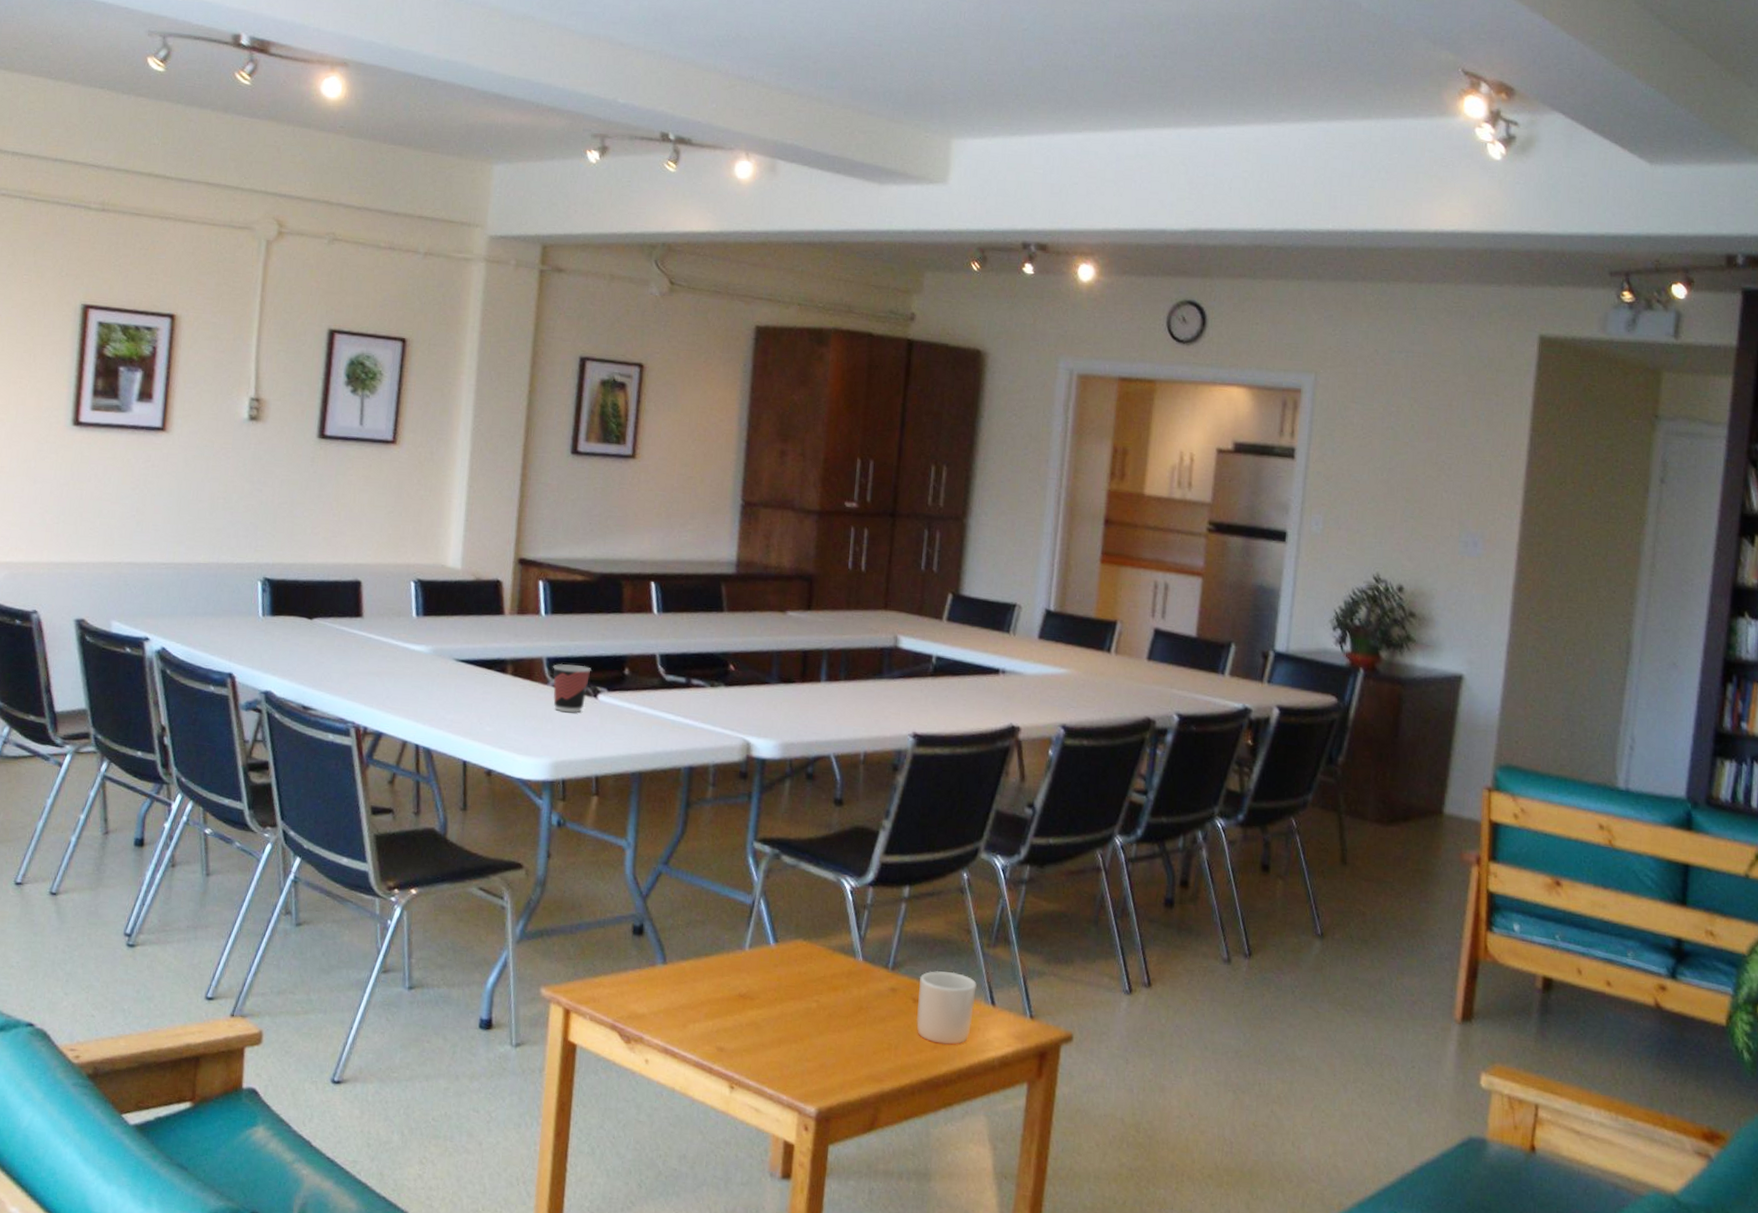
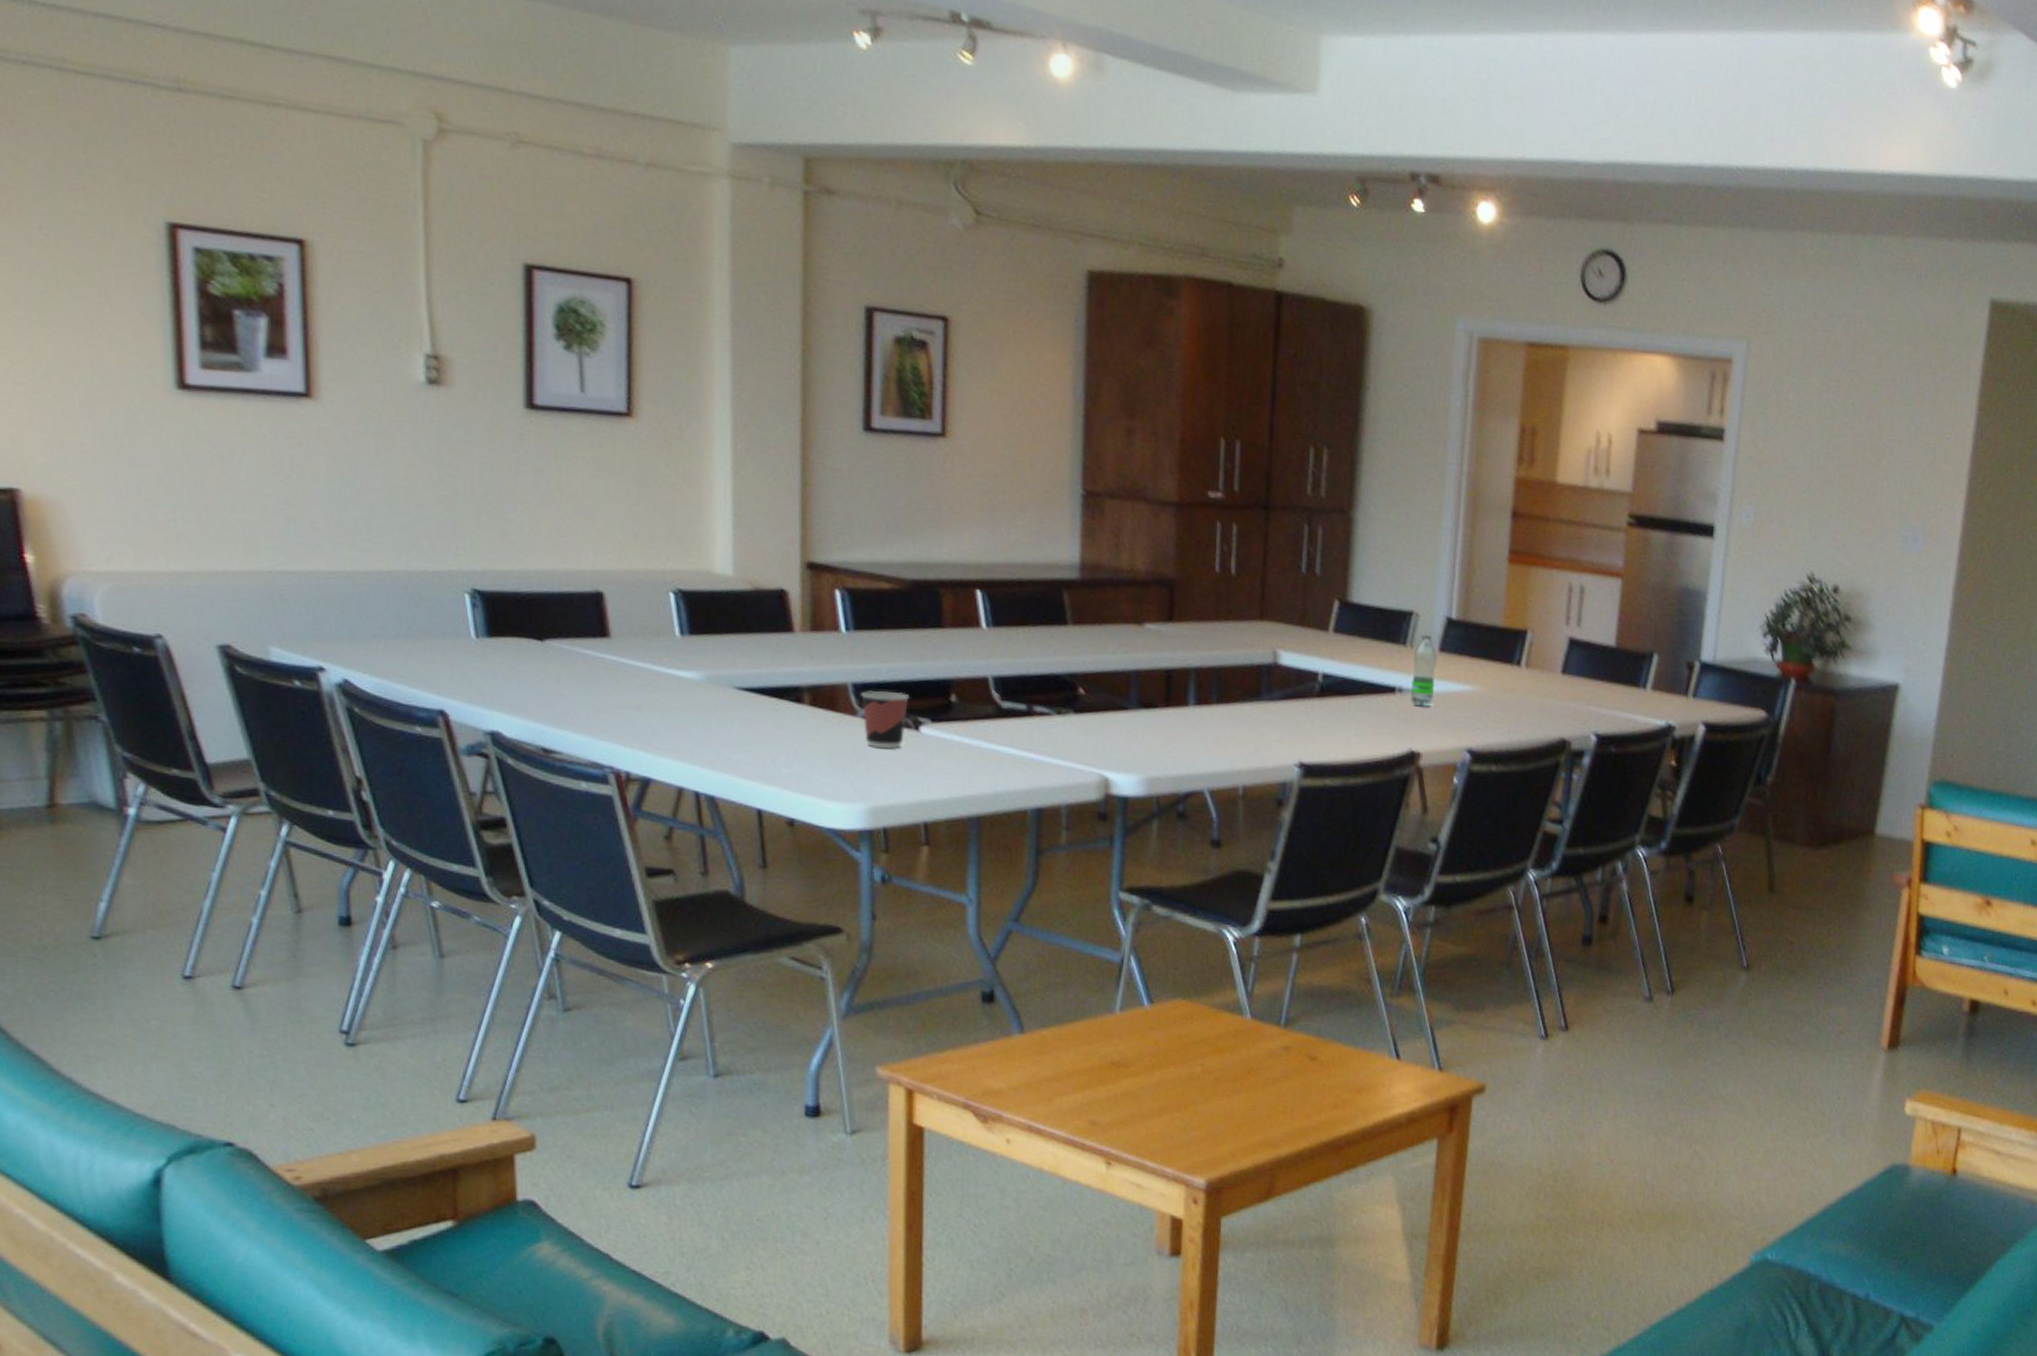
mug: present [916,970,978,1045] -> none [1314,1025,1381,1104]
bottle: none [1012,624,1036,687] -> present [1411,634,1437,707]

